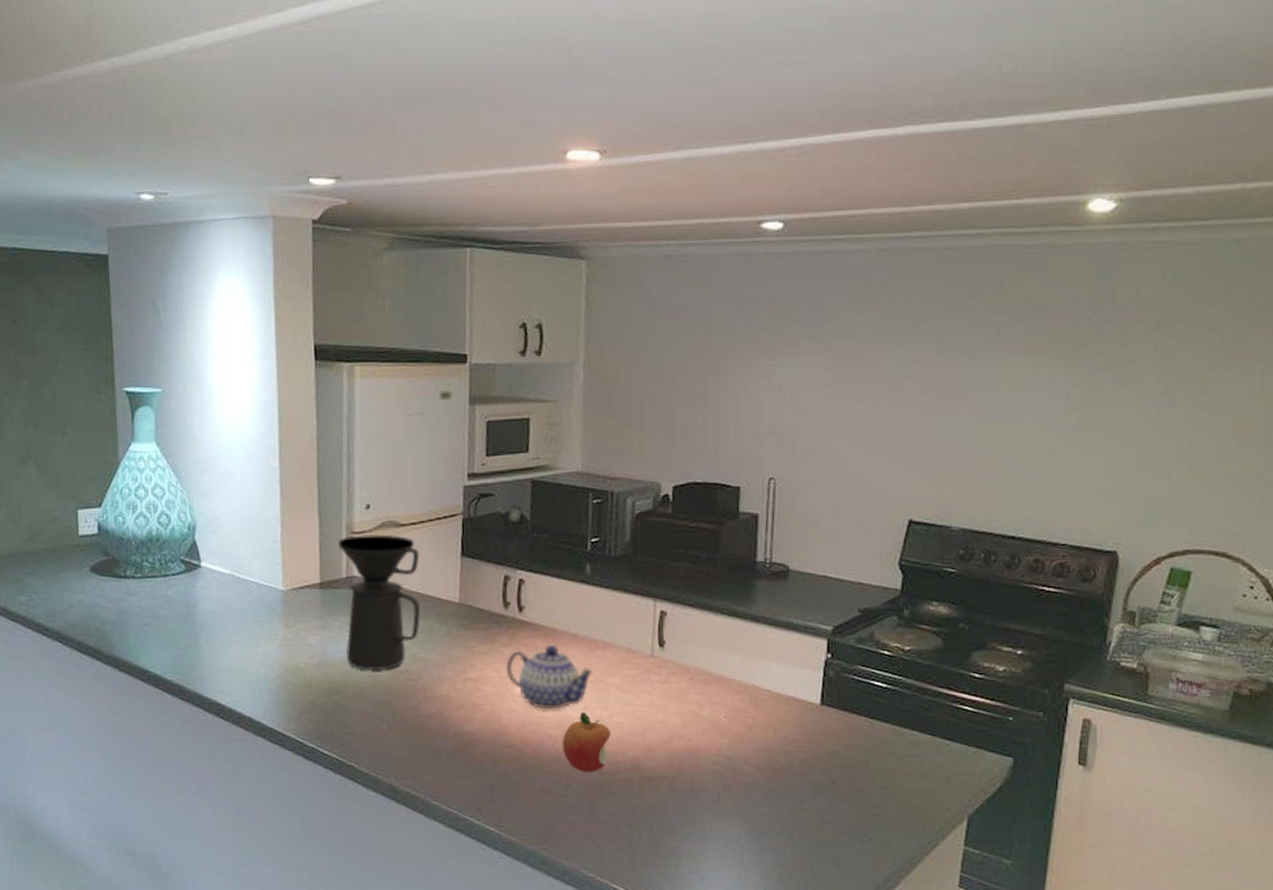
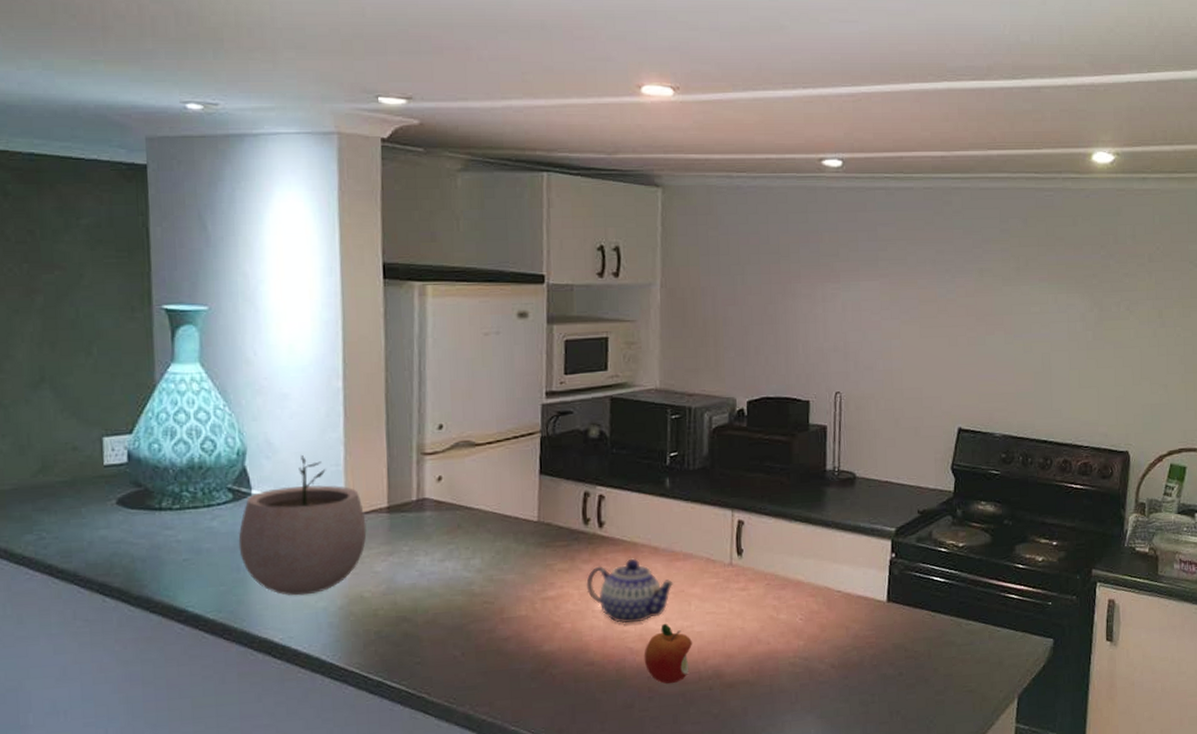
plant pot: none [190,531,302,663] -> present [238,455,367,596]
coffee maker: present [338,534,421,671] -> none [408,455,498,596]

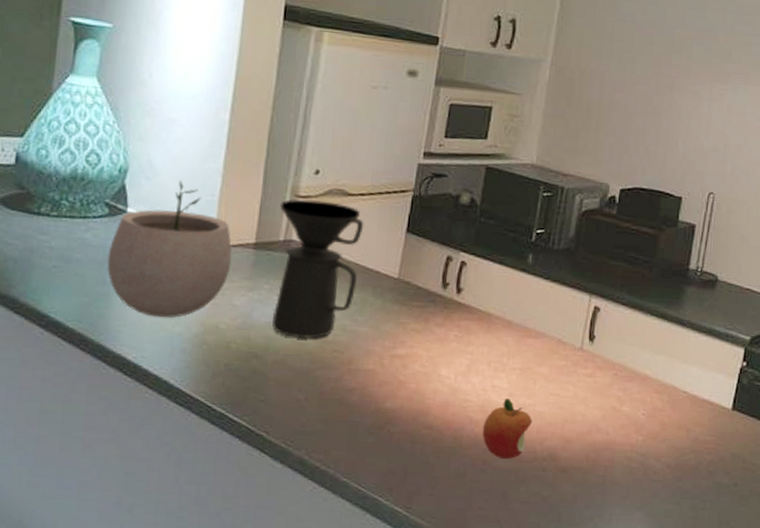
coffee maker: none [408,455,498,596] -> present [272,198,364,339]
teapot: present [586,558,674,624] -> none [436,328,522,393]

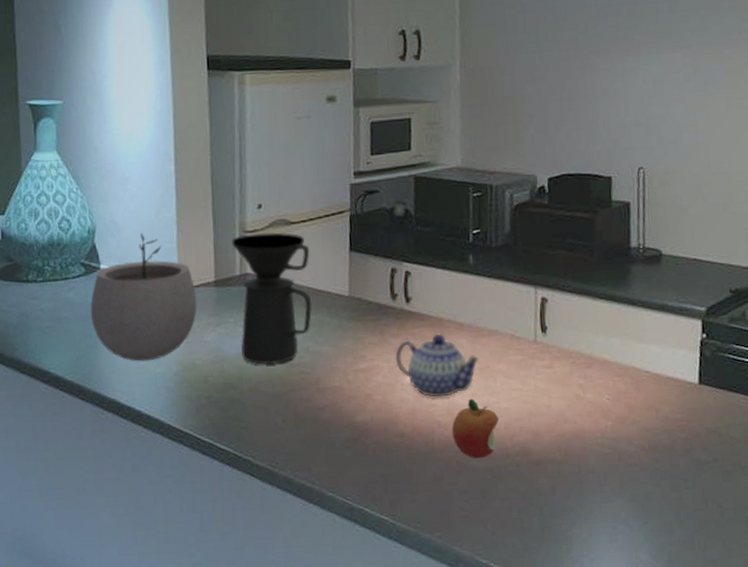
teapot: none [436,328,522,393] -> present [395,333,479,398]

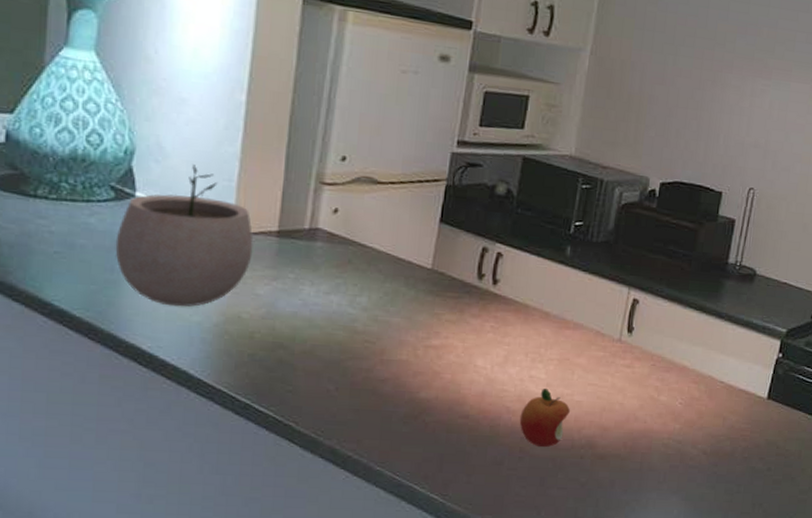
coffee maker: present [232,232,313,365] -> none [299,186,395,329]
teapot: present [395,333,479,398] -> none [471,320,560,384]

